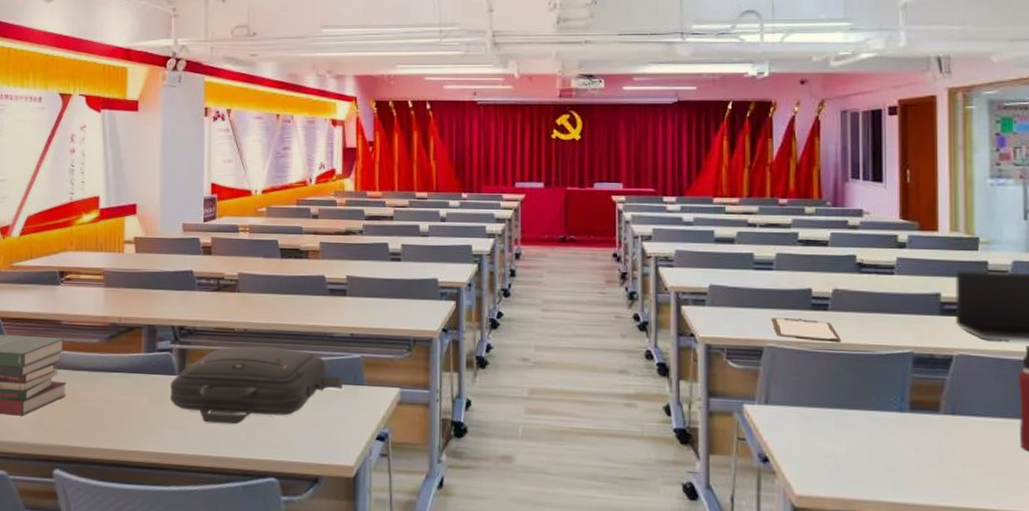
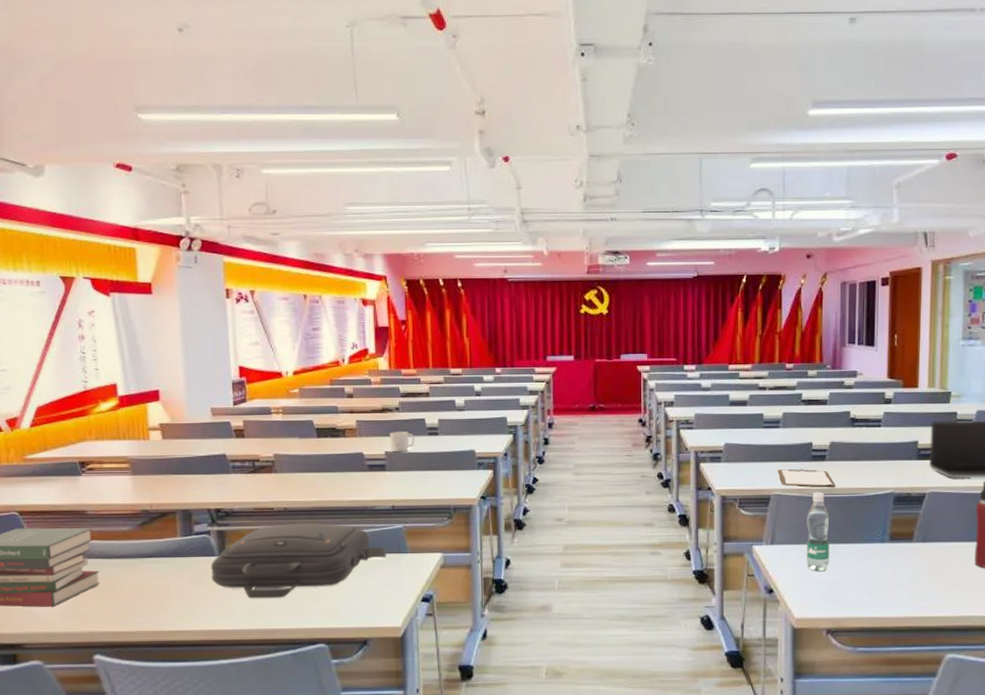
mug: none [352,255,378,278] -> present [389,431,416,453]
bottle: none [807,346,836,440] -> present [806,492,830,571]

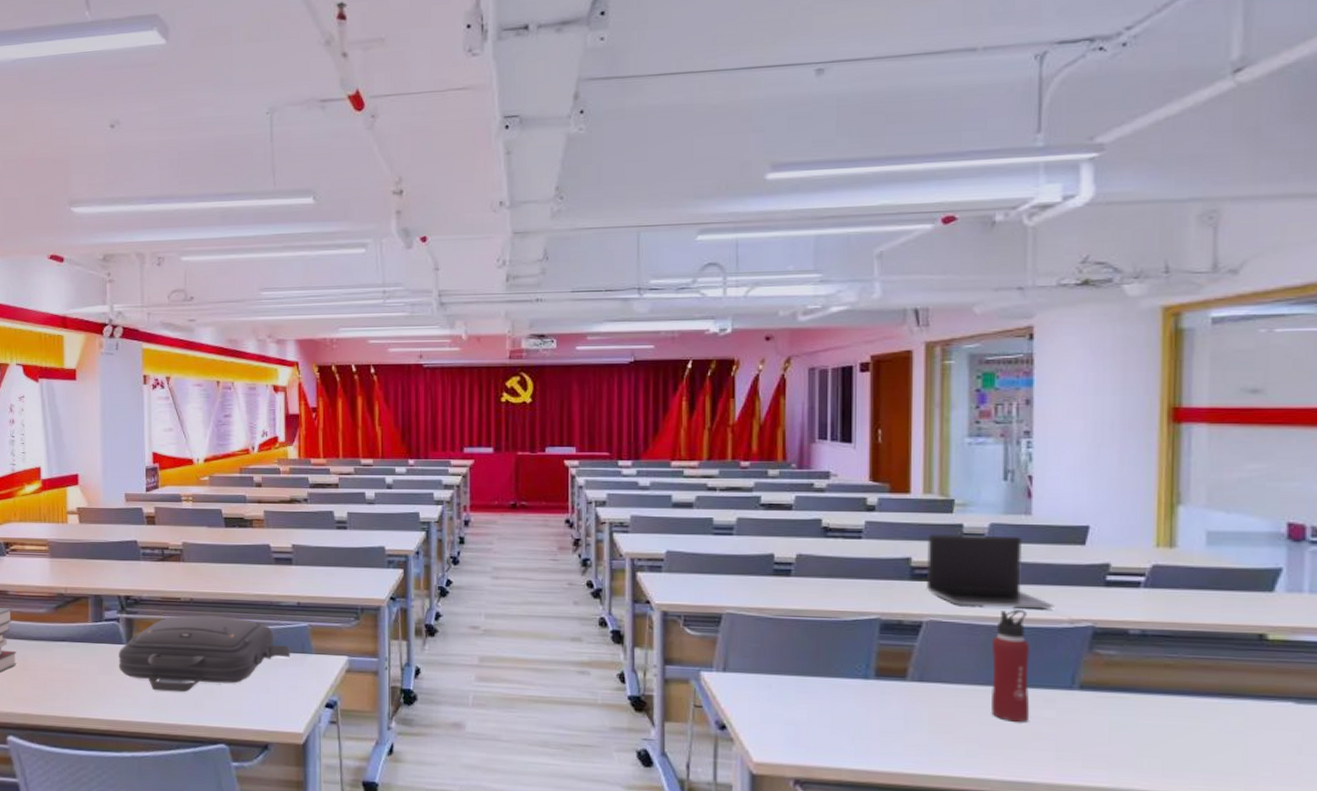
mug: present [389,431,416,453] -> none [297,524,323,546]
clipboard: present [777,469,835,487] -> none [730,584,803,608]
bottle: present [806,492,830,571] -> none [767,612,797,708]

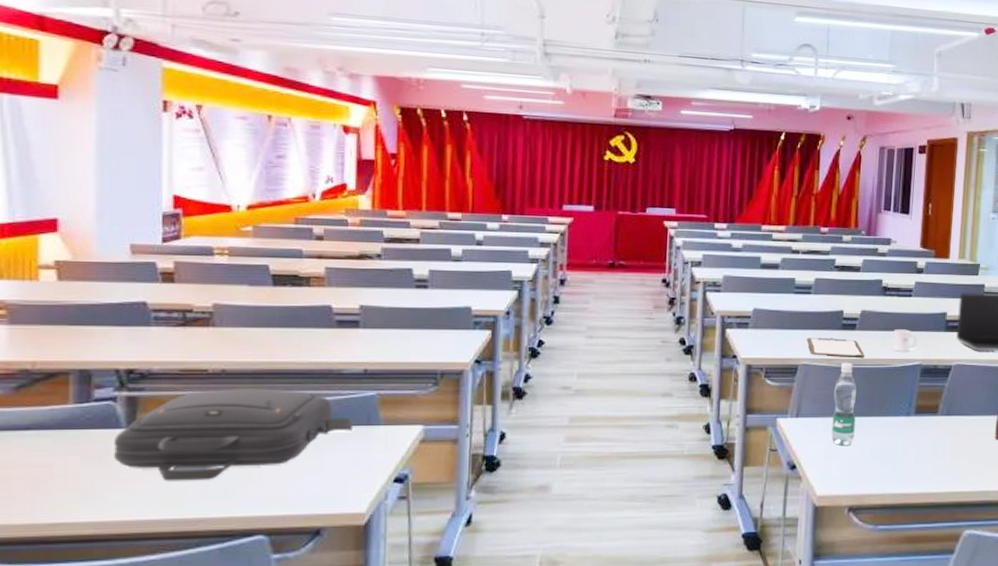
clipboard: none [730,584,803,608] -> present [806,338,864,357]
bottle: none [767,612,797,708] -> present [831,362,858,445]
mug: none [840,576,873,603] -> present [893,329,918,352]

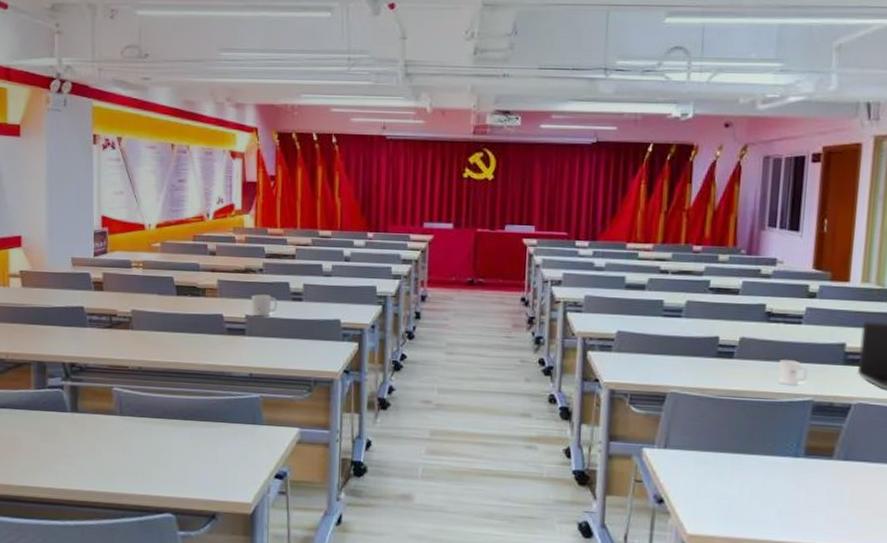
laptop bag: present [113,388,354,481] -> none [61,384,242,462]
mug: none [366,282,399,307] -> present [251,294,278,317]
clipboard: present [806,338,864,357] -> none [676,364,743,389]
bottle: present [831,362,858,445] -> none [704,393,735,483]

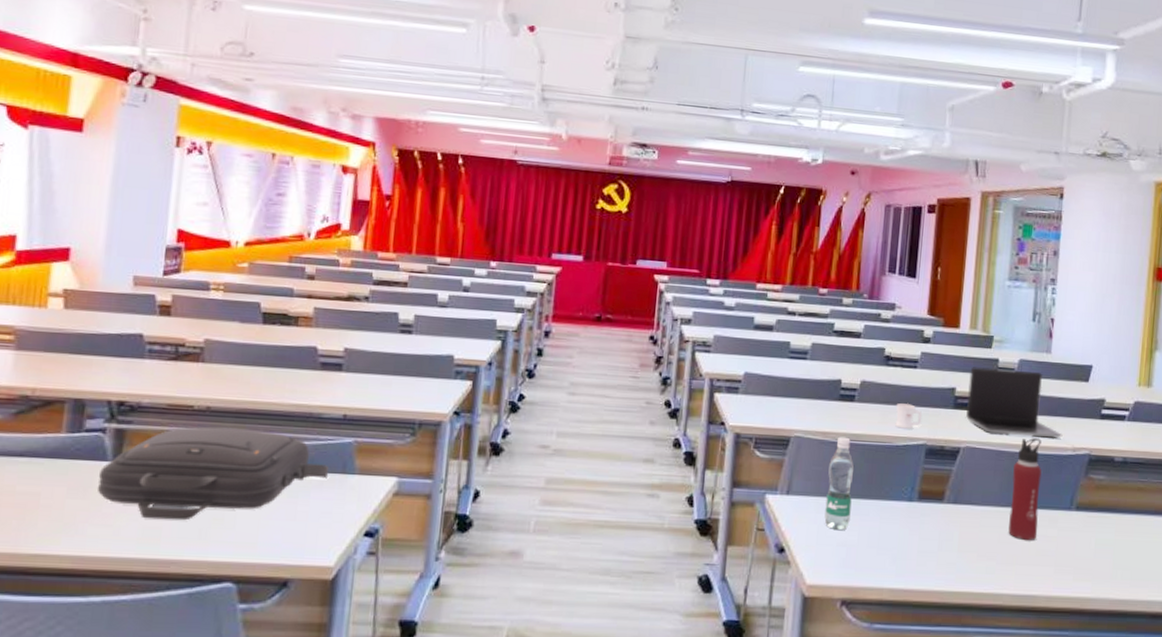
laptop bag: none [61,384,242,462] -> present [97,426,330,521]
mug: present [251,294,278,317] -> none [351,325,384,351]
bottle: none [704,393,735,483] -> present [824,436,855,530]

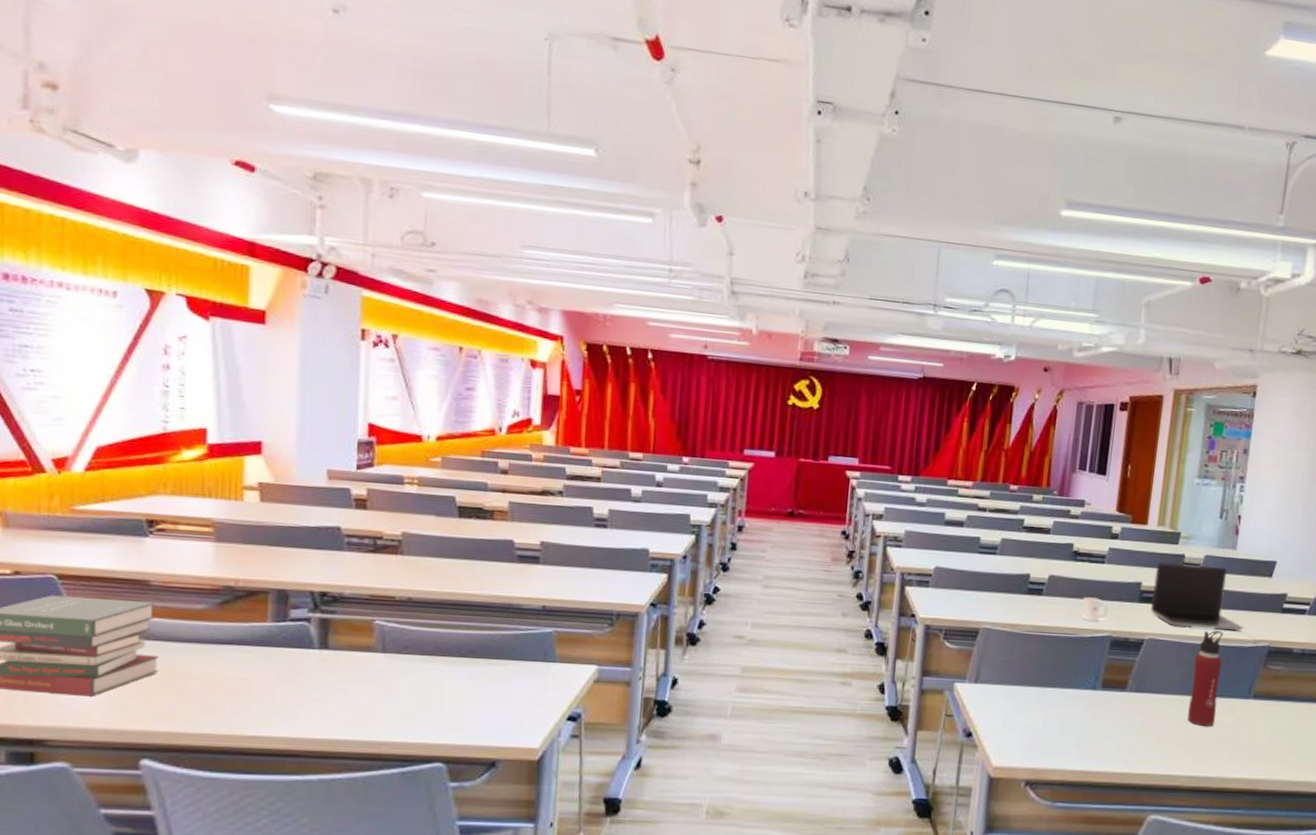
laptop bag: present [97,426,330,521] -> none [306,616,531,705]
bottle: present [824,436,855,530] -> none [1011,628,1041,716]

